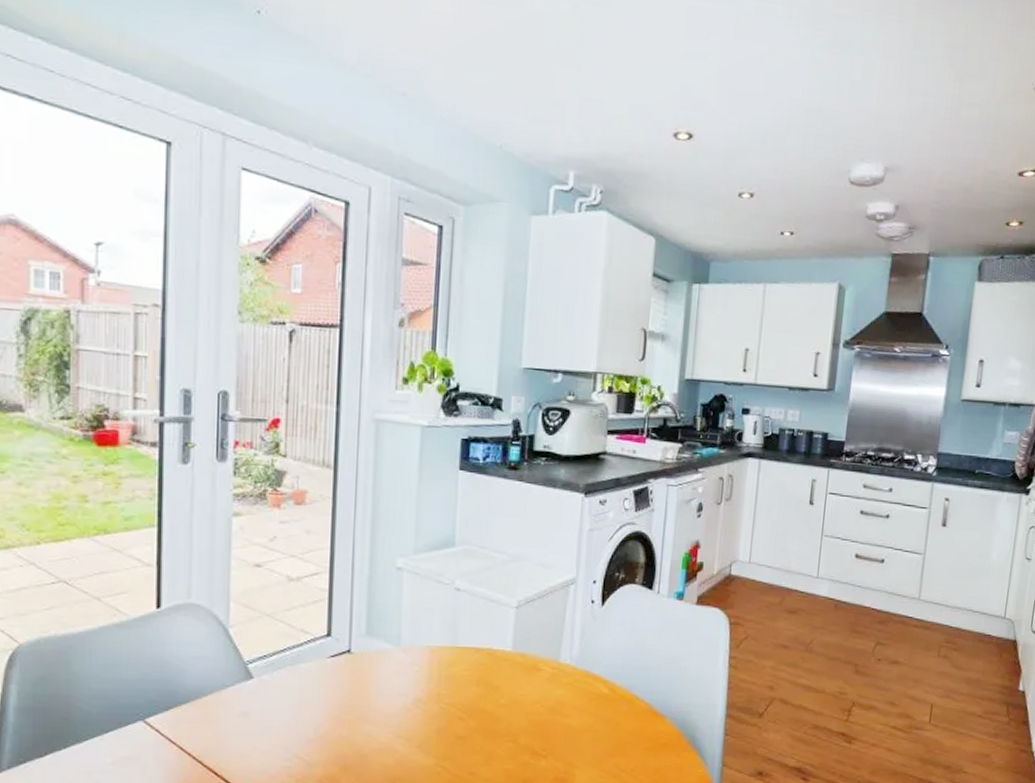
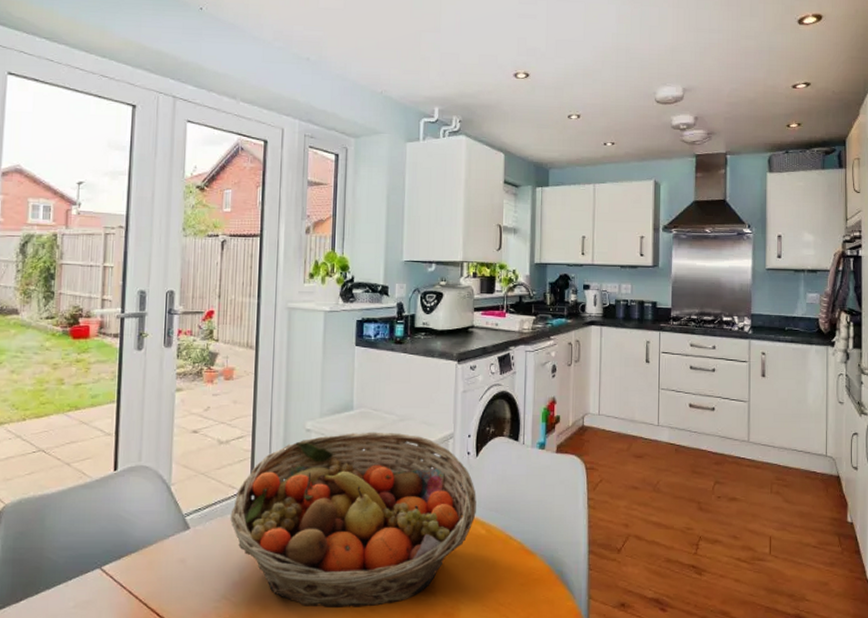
fruit basket: none [303,573,600,771] -> present [230,432,476,609]

